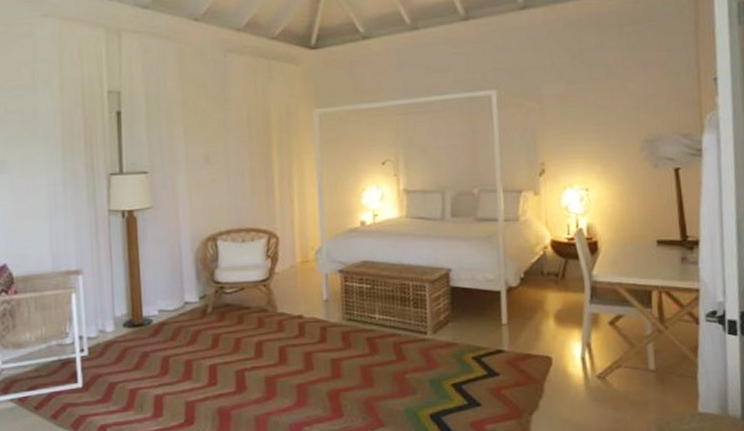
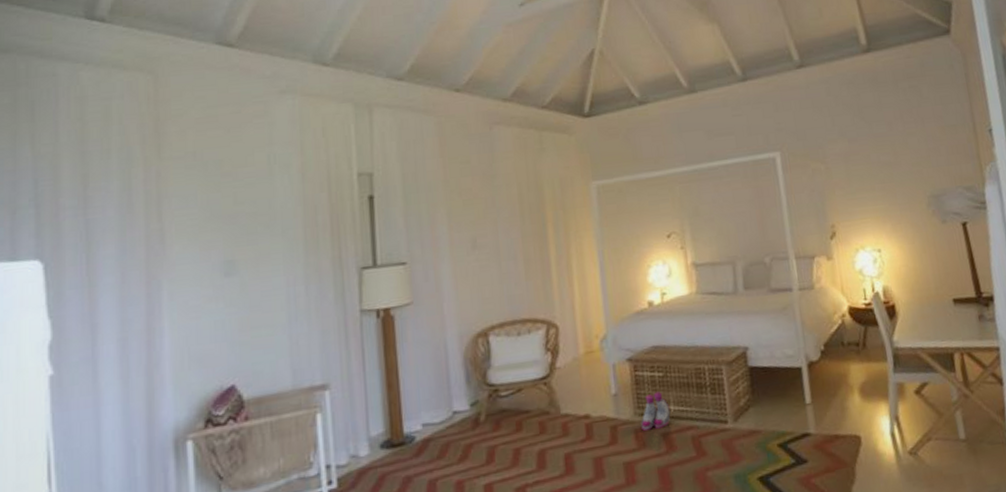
boots: none [348,301,375,334] -> present [641,391,671,431]

